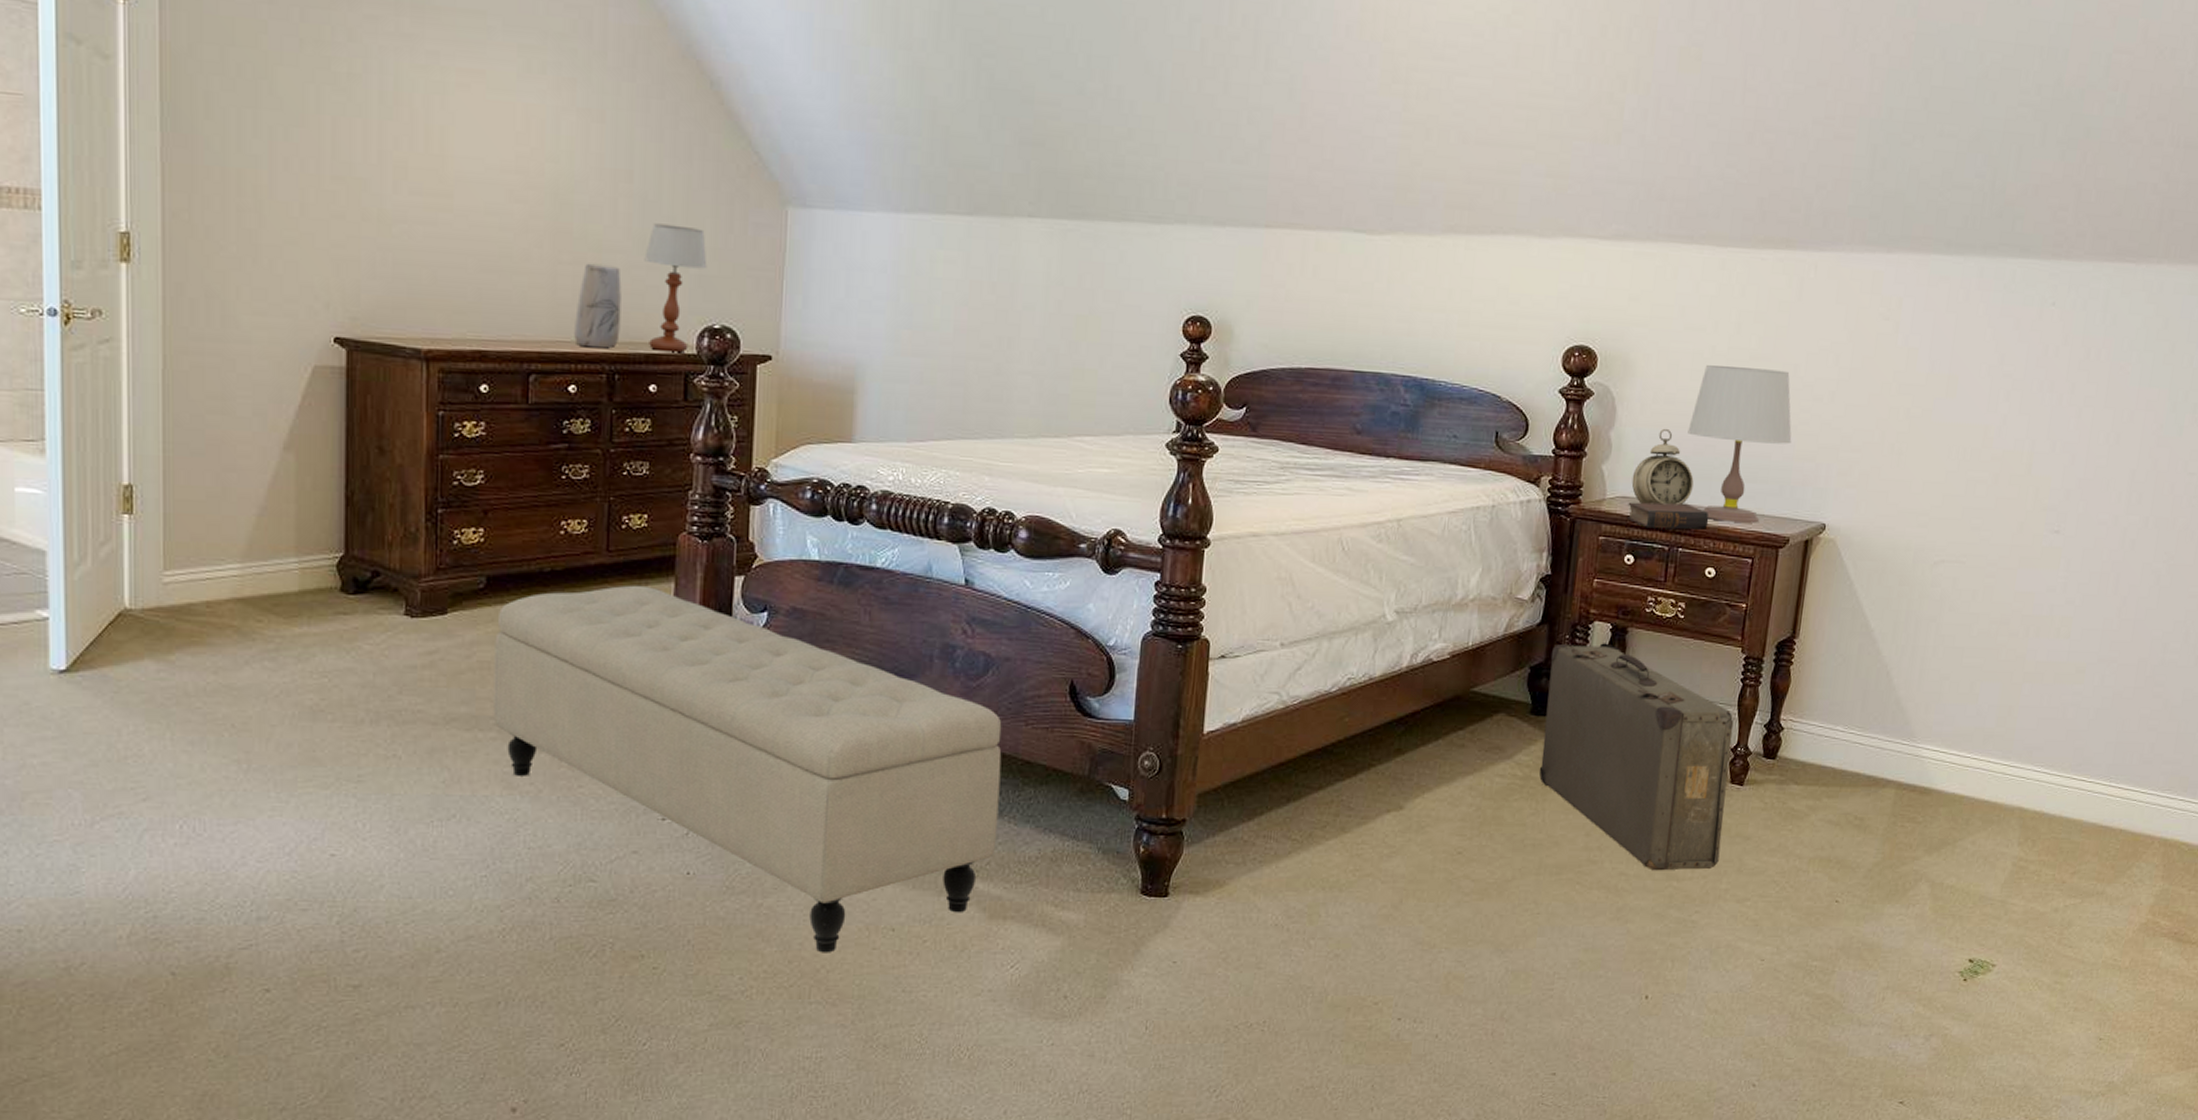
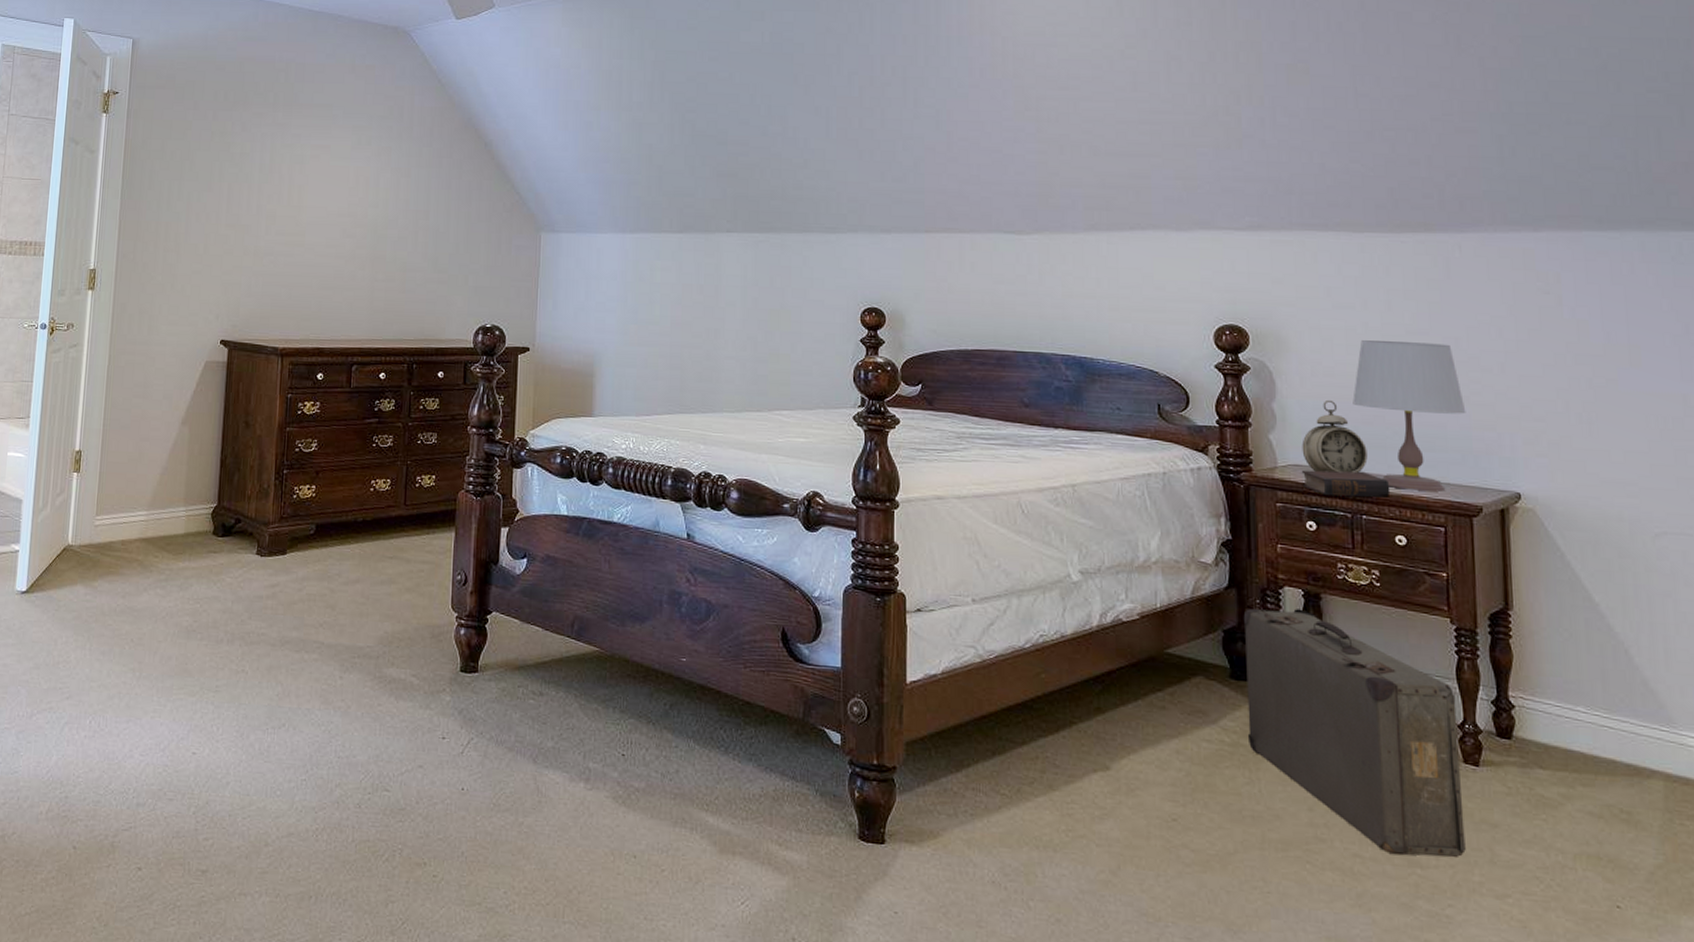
bench: present [493,585,1002,953] -> none [316,533,725,875]
vase: present [574,263,622,349] -> none [385,280,420,345]
table lamp: present [644,223,707,353] -> none [436,249,482,347]

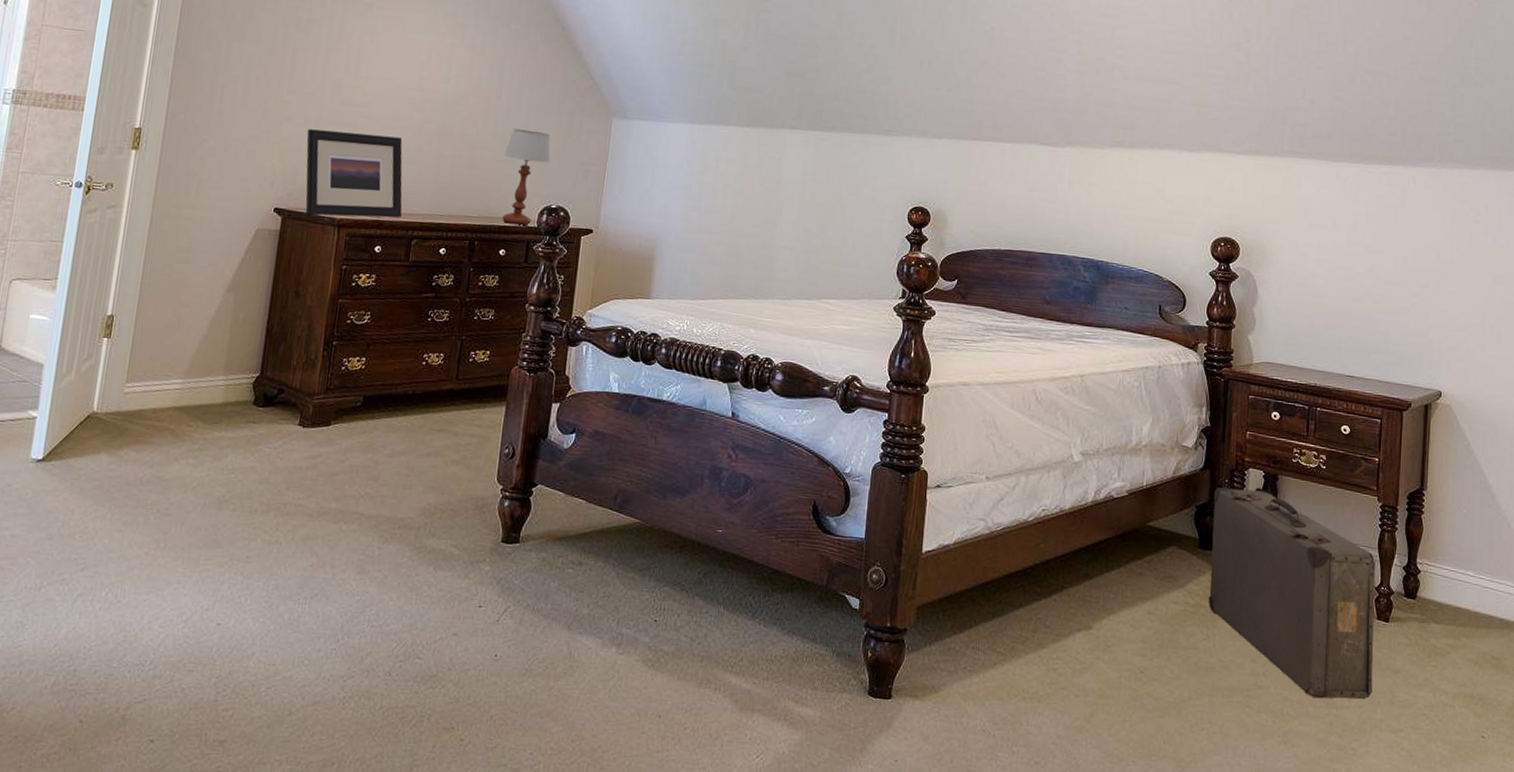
picture frame: none [246,261,341,346] -> present [305,129,403,218]
table lamp: none [436,249,482,347] -> present [502,128,551,226]
book: present [1301,470,1391,498] -> none [1271,367,1341,393]
alarm clock: present [1302,399,1368,474] -> none [1274,306,1326,372]
table lamp: present [1352,340,1466,492] -> none [1318,256,1406,389]

